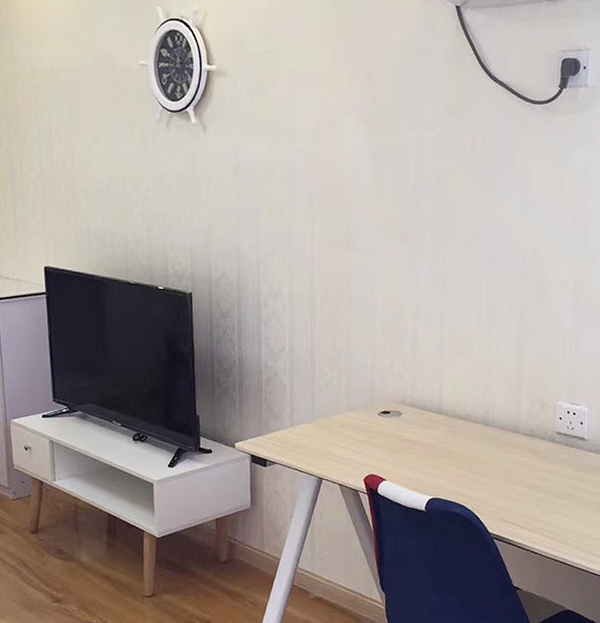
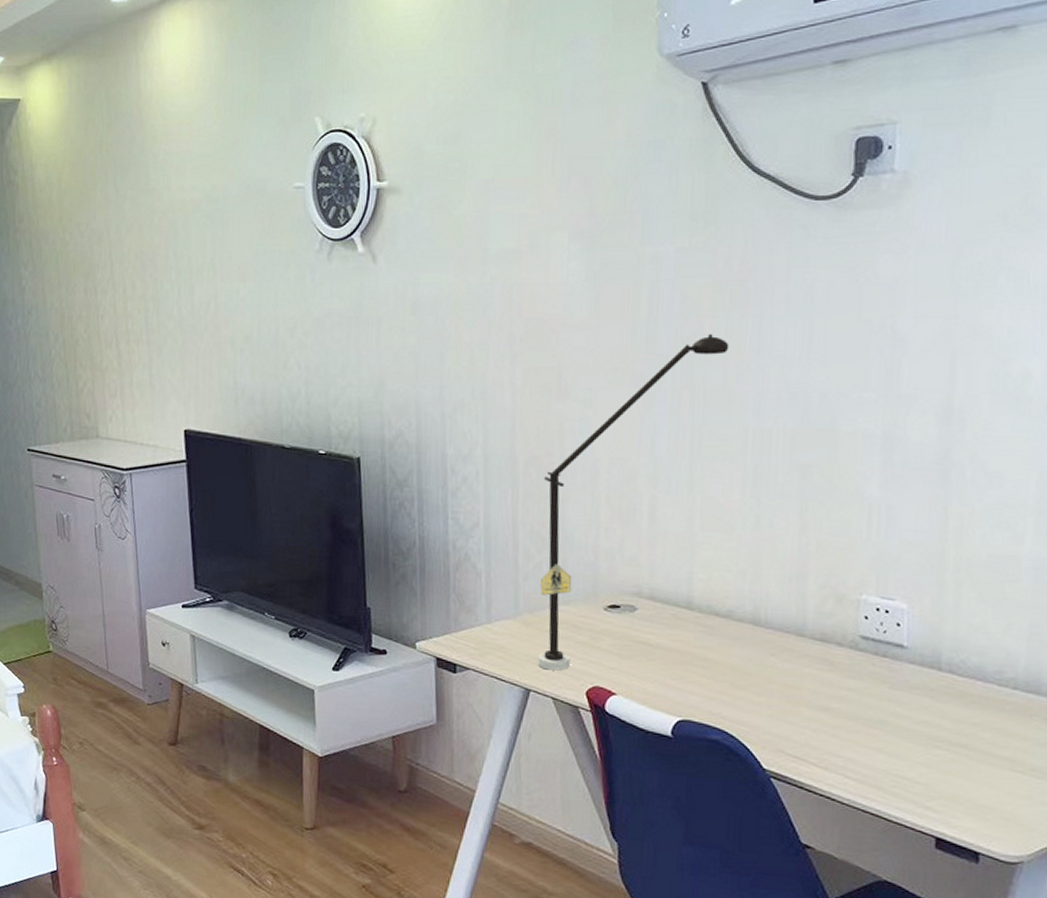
desk lamp: none [328,202,472,463] -> present [537,333,730,671]

